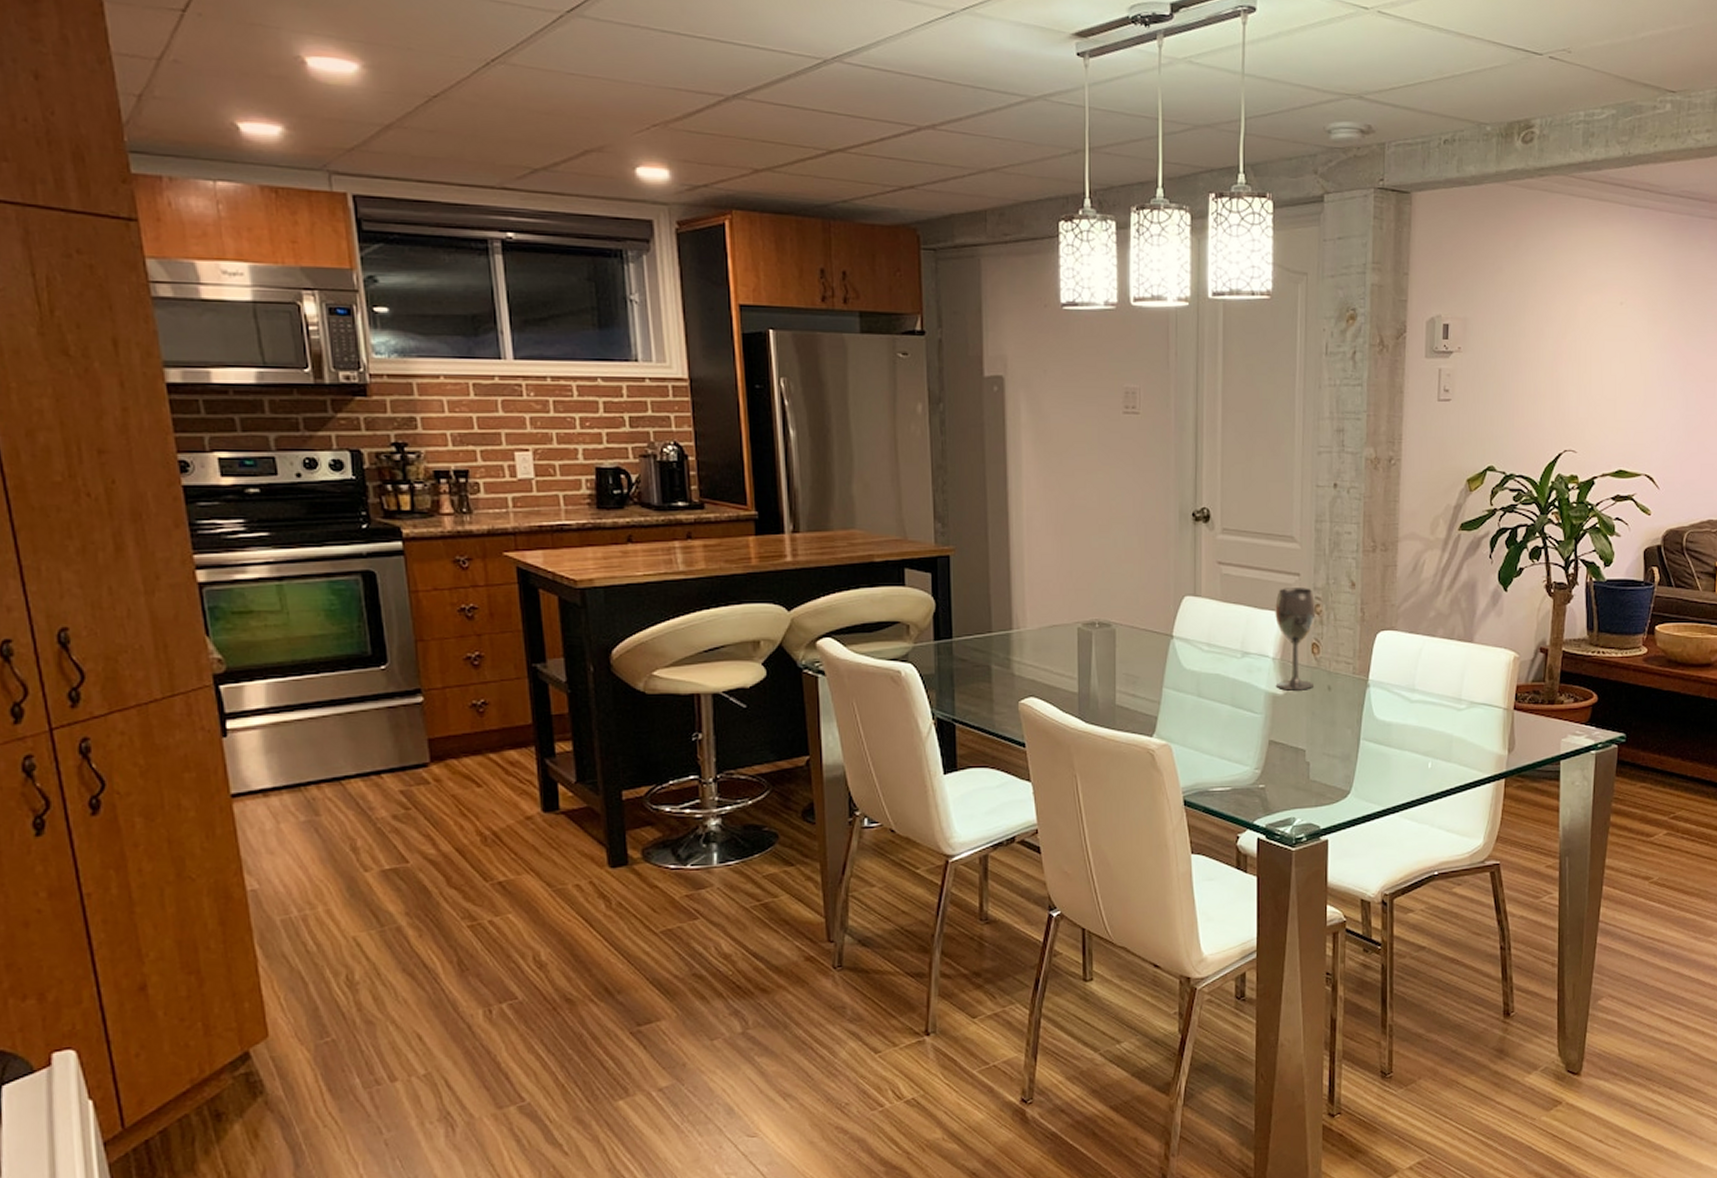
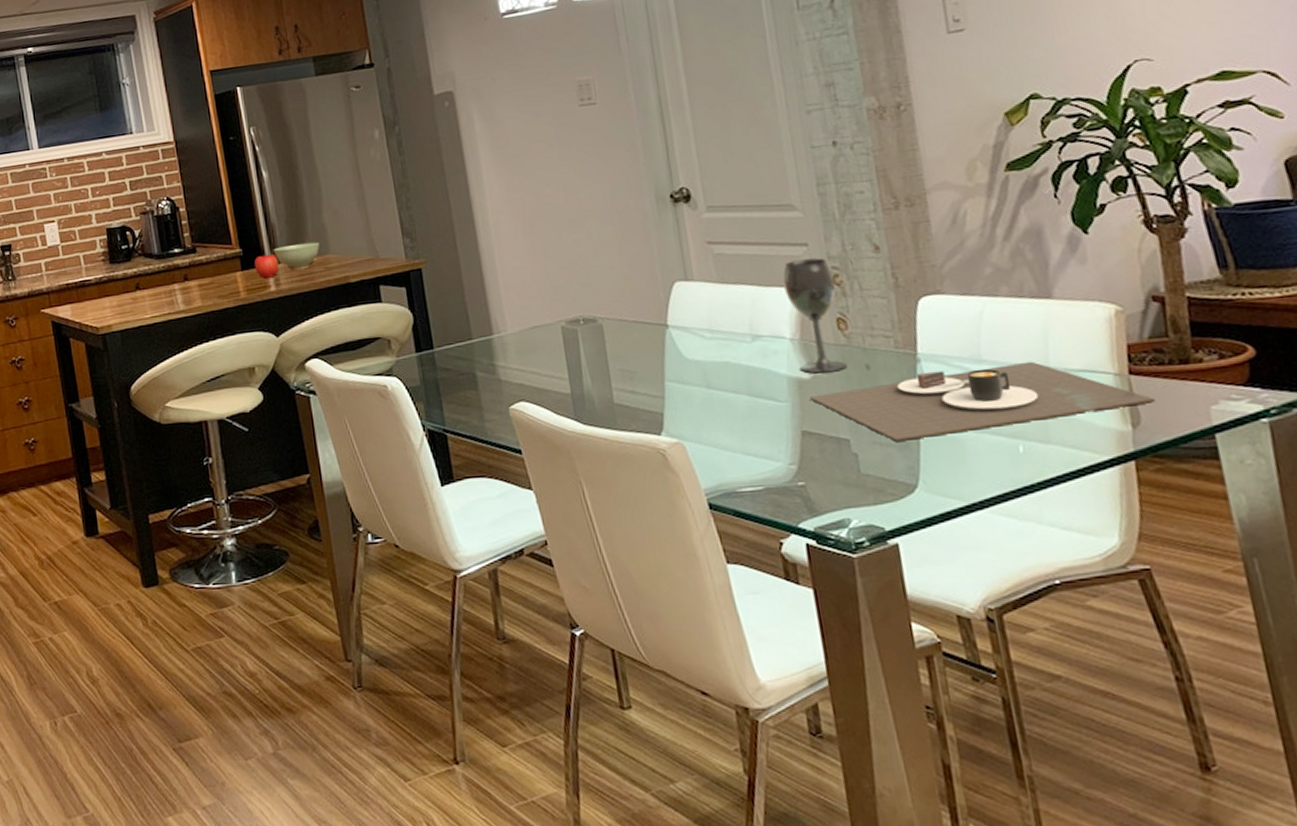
fruit: none [770,519,798,548] -> present [253,253,279,280]
bowl: none [793,513,846,542] -> present [273,242,320,271]
place setting: none [1281,693,1527,754] -> present [810,361,1155,441]

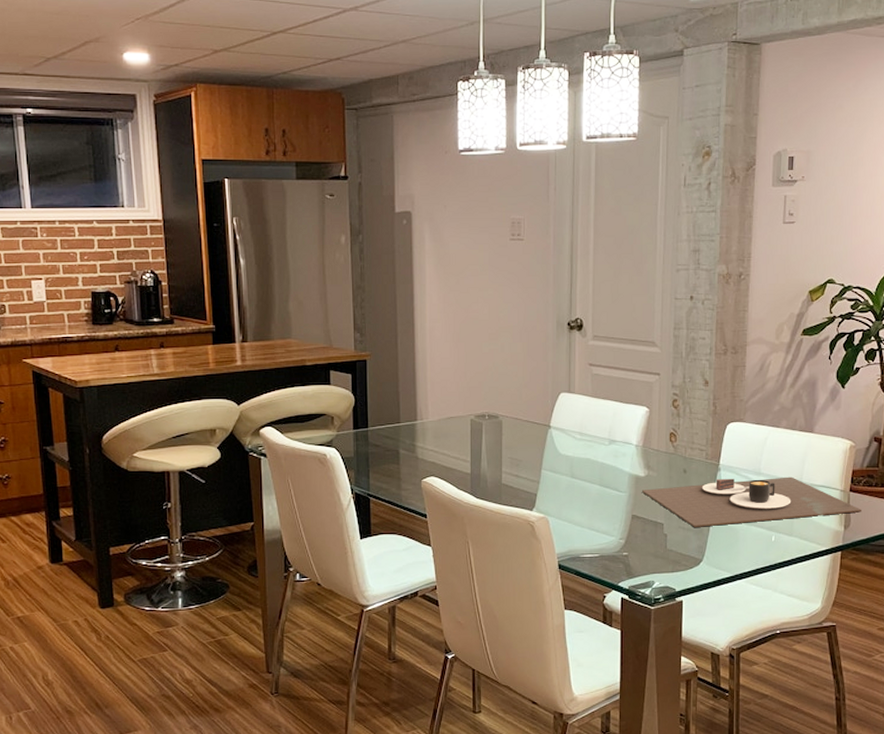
fruit: present [253,253,279,280] -> none [224,331,246,355]
bowl: present [273,242,320,271] -> none [242,326,284,350]
wine glass: present [783,258,848,374] -> none [638,385,674,473]

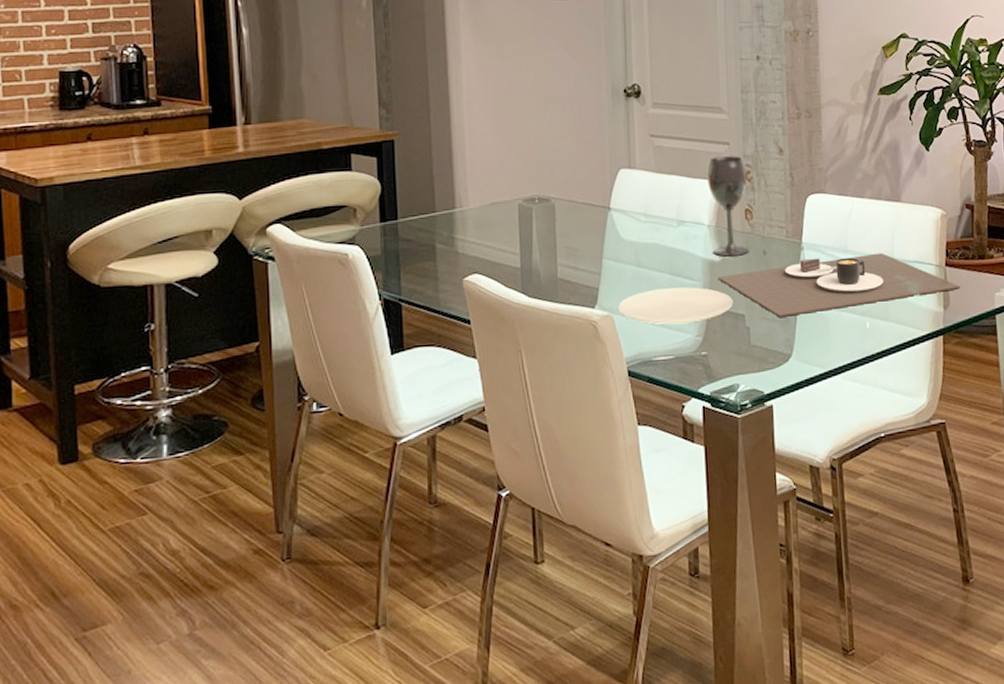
plate: none [552,497,654,528] -> present [617,287,733,325]
wine glass: none [638,385,674,473] -> present [707,156,750,257]

